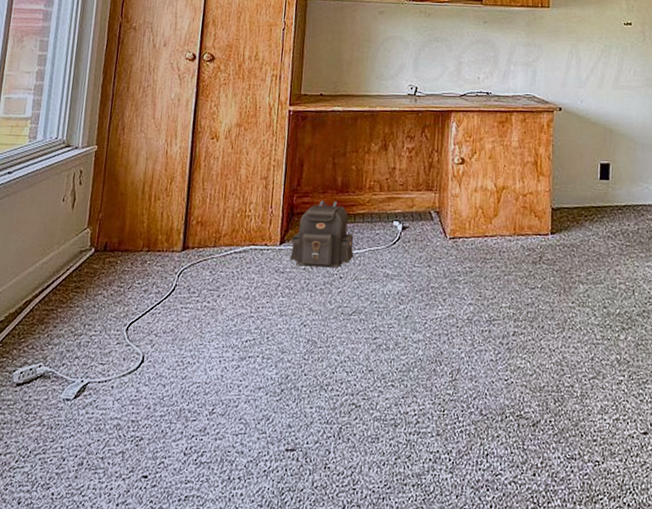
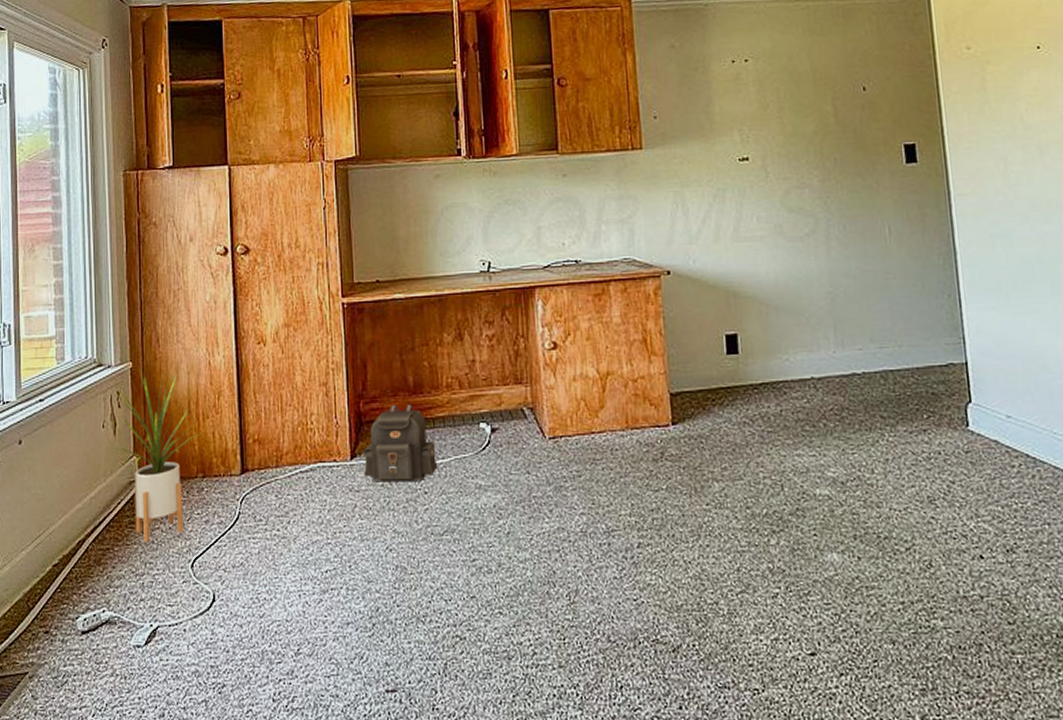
house plant: none [63,151,154,306] -> present [103,367,201,543]

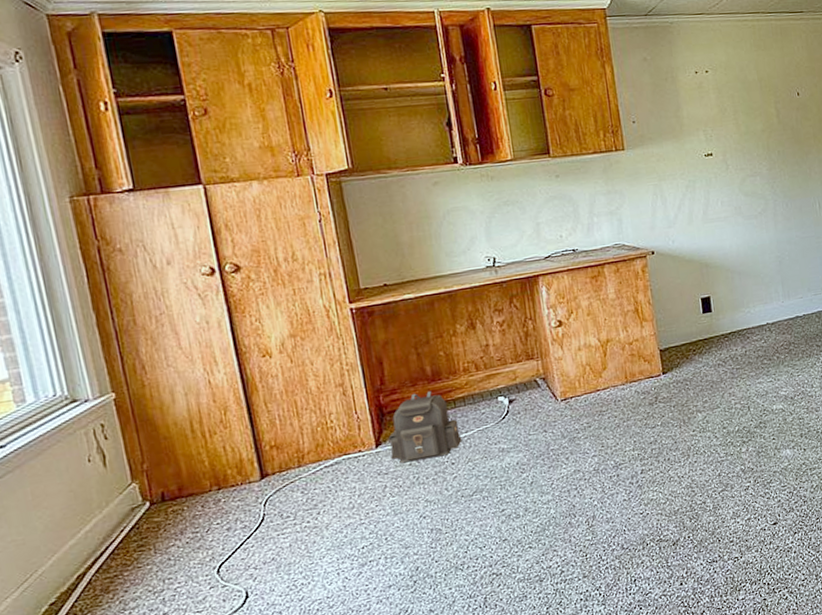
house plant: present [103,367,201,543] -> none [87,392,211,562]

